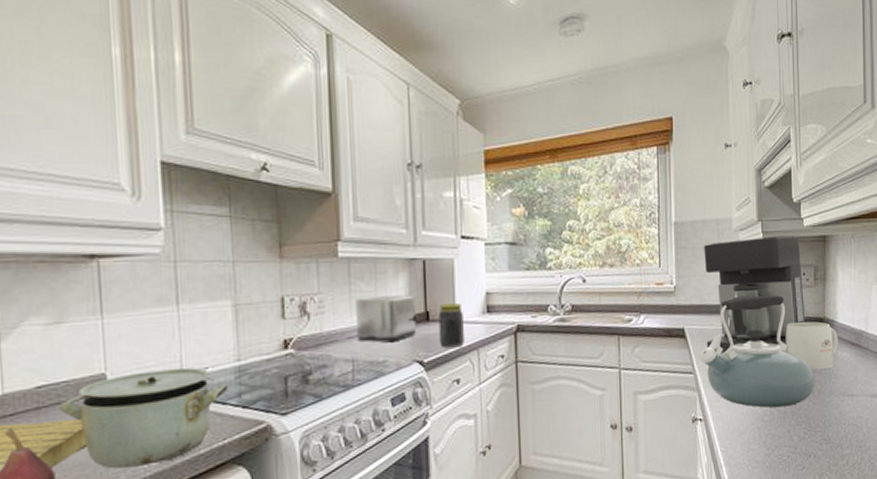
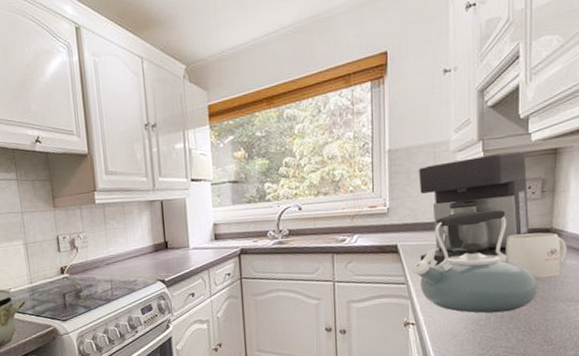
toaster: present [354,294,420,343] -> none [109,229,160,268]
jar: present [438,303,465,348] -> none [175,234,197,270]

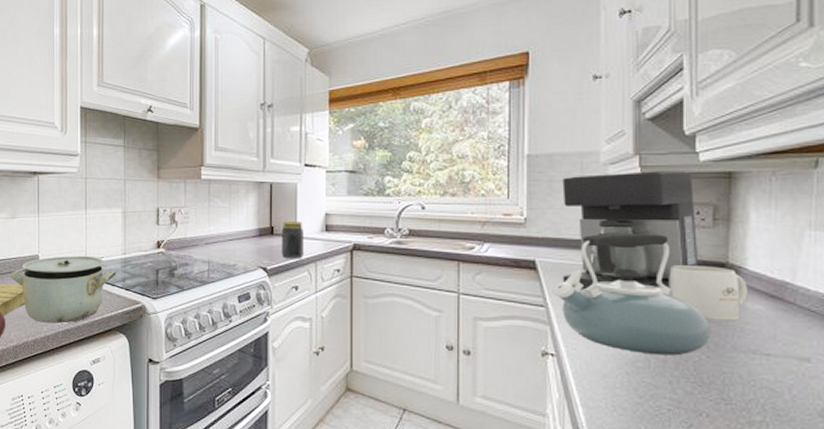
jar: none [175,234,197,270] -> present [281,221,305,259]

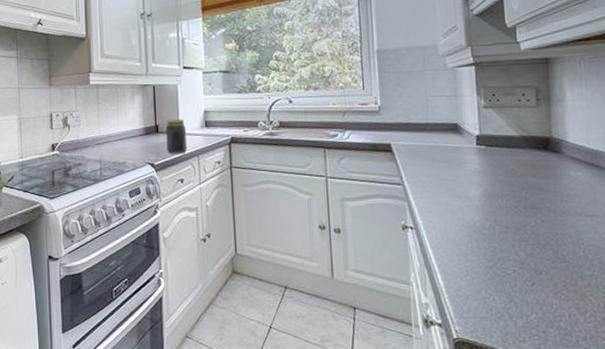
kettle: present [551,232,711,356] -> none [406,114,543,222]
coffee maker: present [562,171,699,295] -> none [408,59,528,169]
mug: present [669,265,747,321] -> none [503,141,570,188]

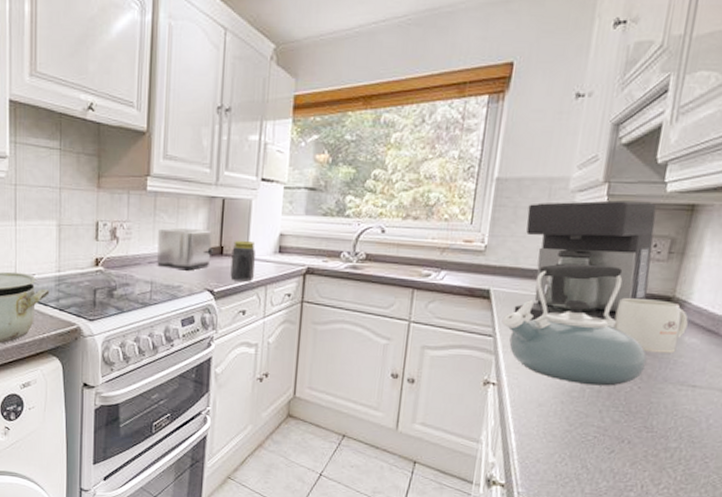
toaster: none [101,112,151,149] -> present [156,227,214,271]
kettle: none [406,114,543,222] -> present [501,263,647,386]
coffee maker: none [408,59,528,169] -> present [513,200,657,327]
mug: none [503,141,570,188] -> present [613,298,688,354]

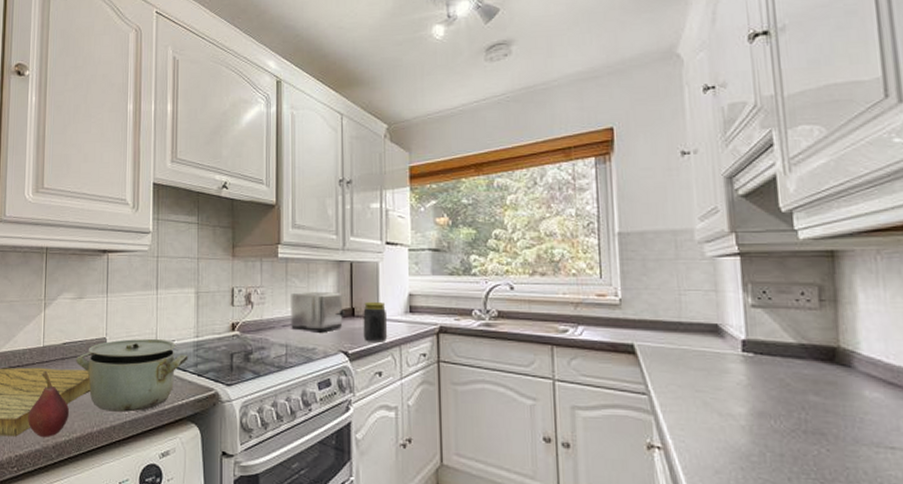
kettle: present [501,263,647,386] -> none [653,314,829,449]
coffee maker: present [513,200,657,327] -> none [657,249,809,382]
mug: present [613,298,688,354] -> none [777,350,864,410]

